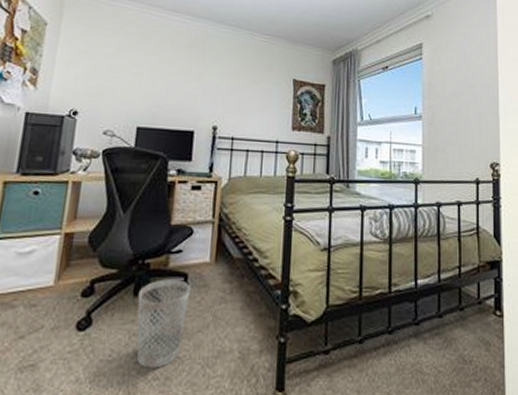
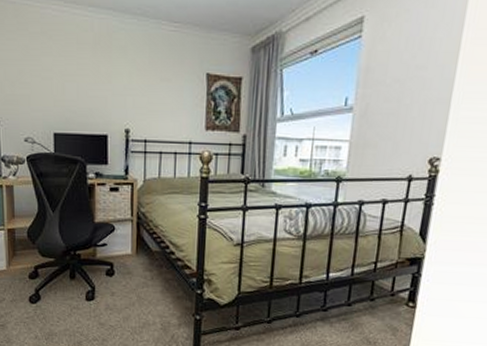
wastebasket: present [136,279,191,369] -> none [74,267,117,333]

